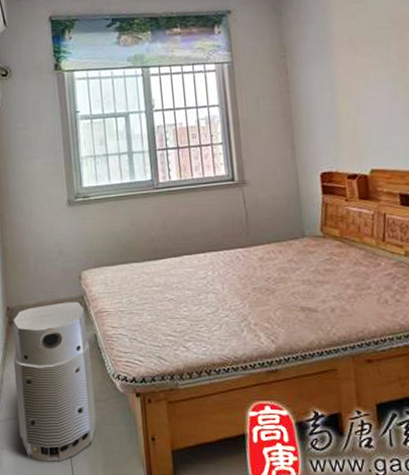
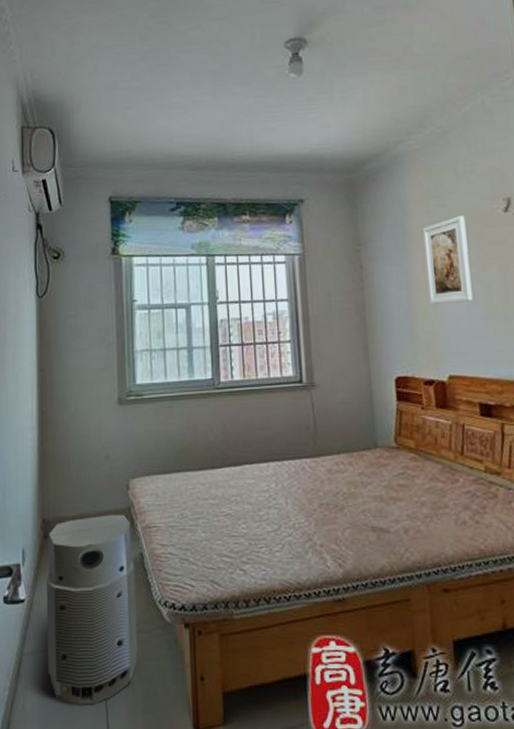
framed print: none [344,19,393,105] -> present [422,216,473,305]

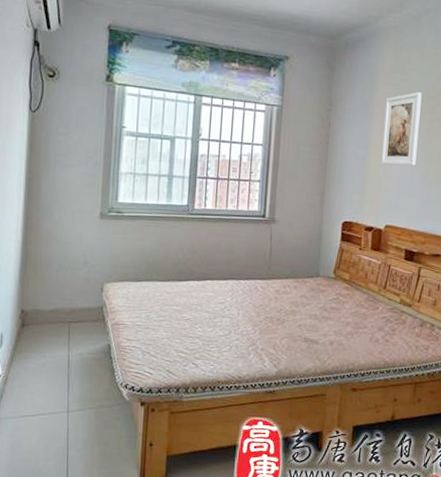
air purifier: present [46,514,138,705] -> none [17,311,103,461]

